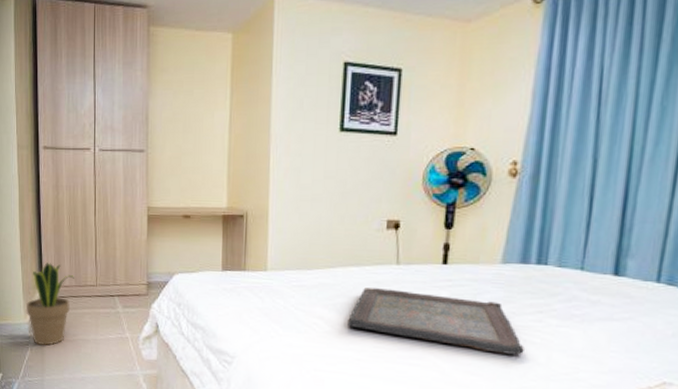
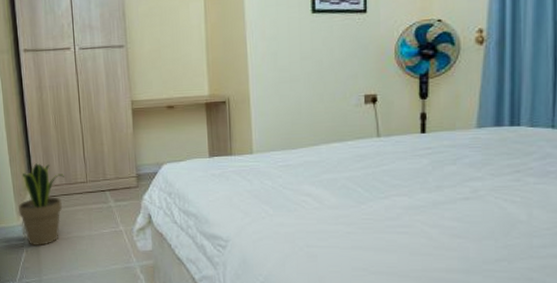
serving tray: present [348,287,524,355] -> none [335,161,506,215]

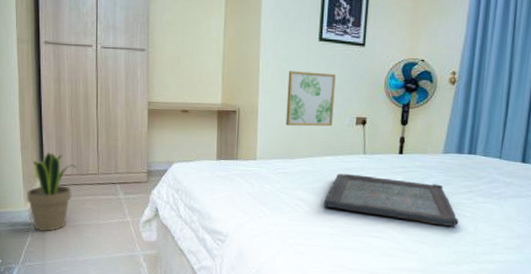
wall art: none [280,48,337,112] -> present [285,71,336,127]
serving tray: none [335,161,506,215] -> present [324,174,459,226]

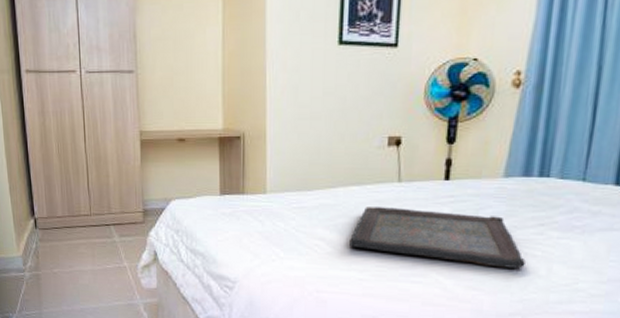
potted plant: present [26,152,76,231] -> none [18,193,67,278]
wall art: present [285,71,336,127] -> none [300,84,361,151]

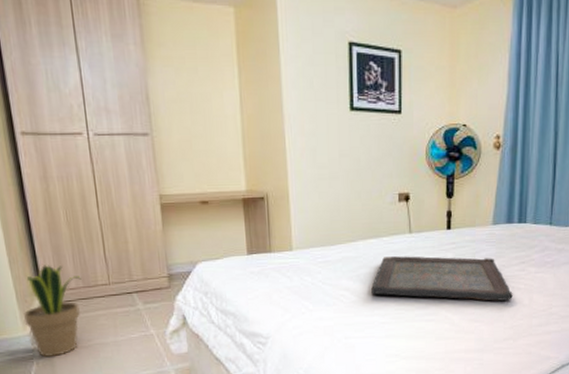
potted plant: none [18,193,67,278] -> present [23,265,81,357]

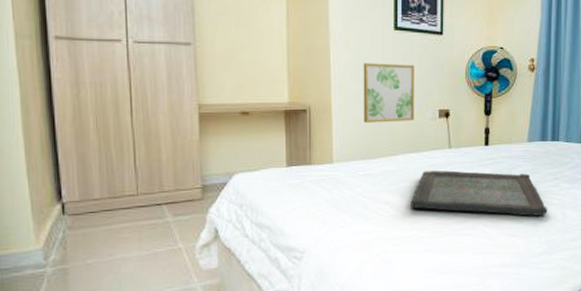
potted plant: present [23,265,81,357] -> none [37,174,107,273]
wall art: none [319,146,373,209] -> present [363,63,415,123]

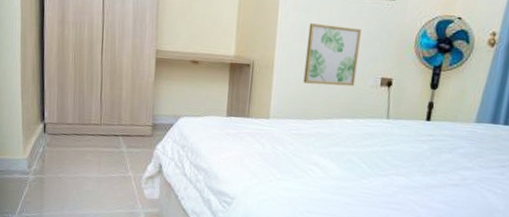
serving tray: present [411,170,547,216] -> none [340,138,488,203]

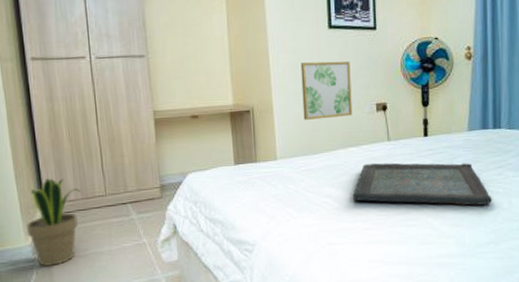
potted plant: none [25,99,78,182] -> present [26,178,80,266]
serving tray: none [340,138,488,203] -> present [353,163,492,206]

